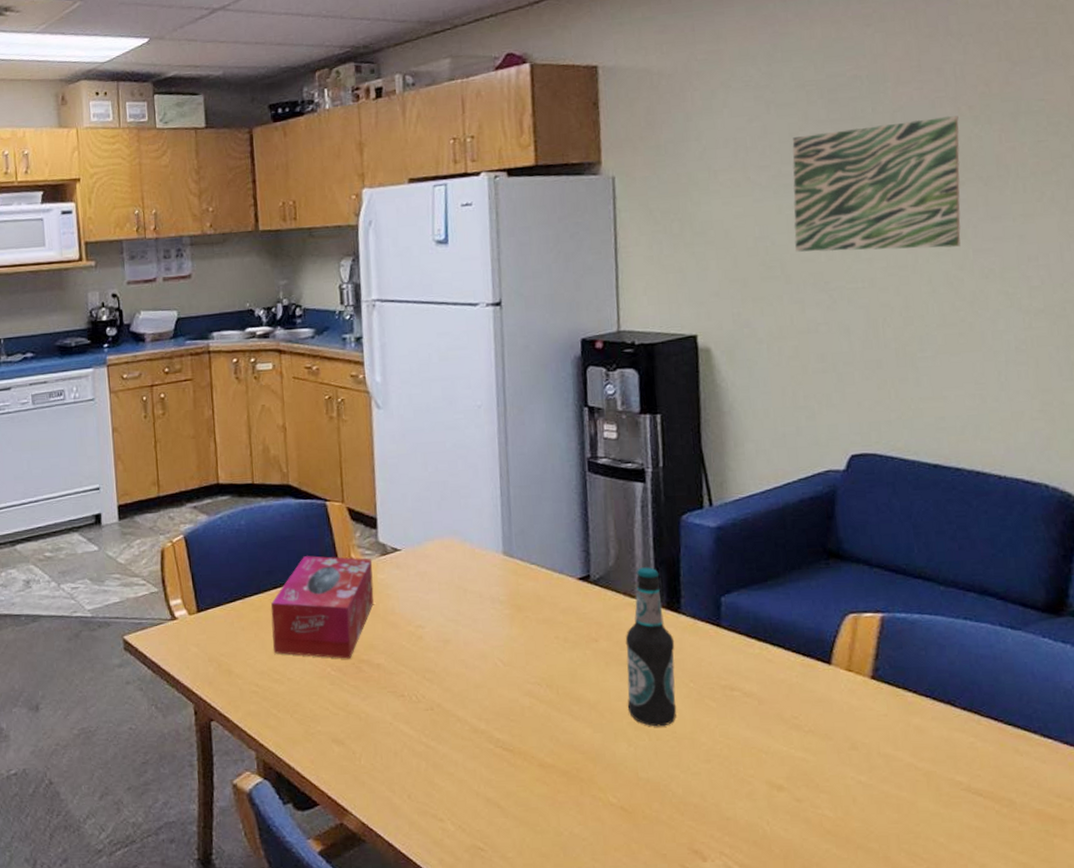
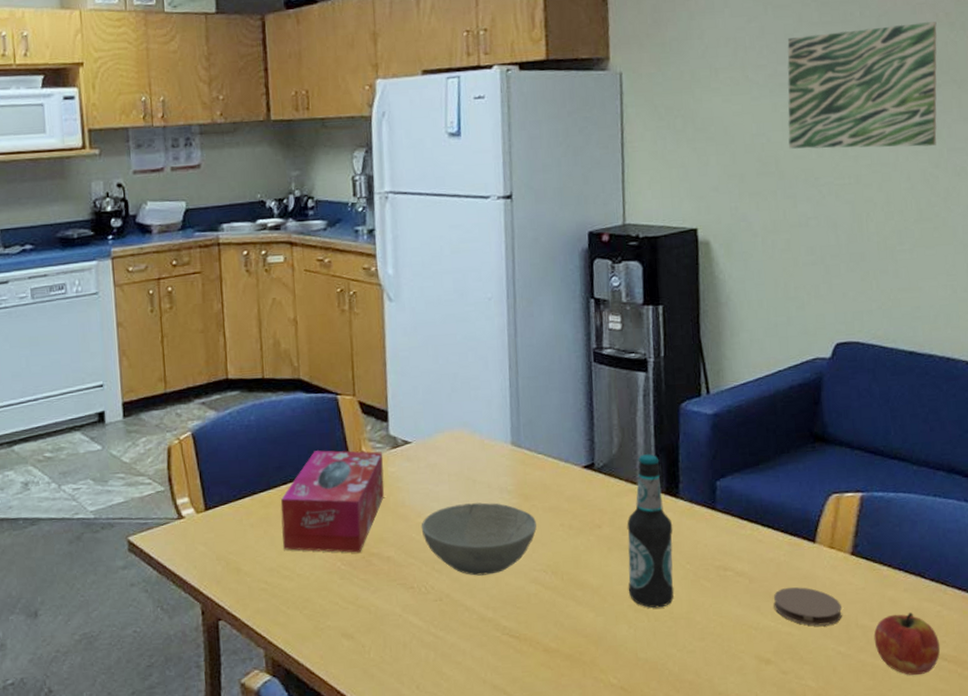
bowl: none [411,612,531,686] -> present [421,502,537,576]
coaster: none [785,711,862,753] -> present [773,587,842,626]
apple: none [898,742,975,810] -> present [874,612,941,675]

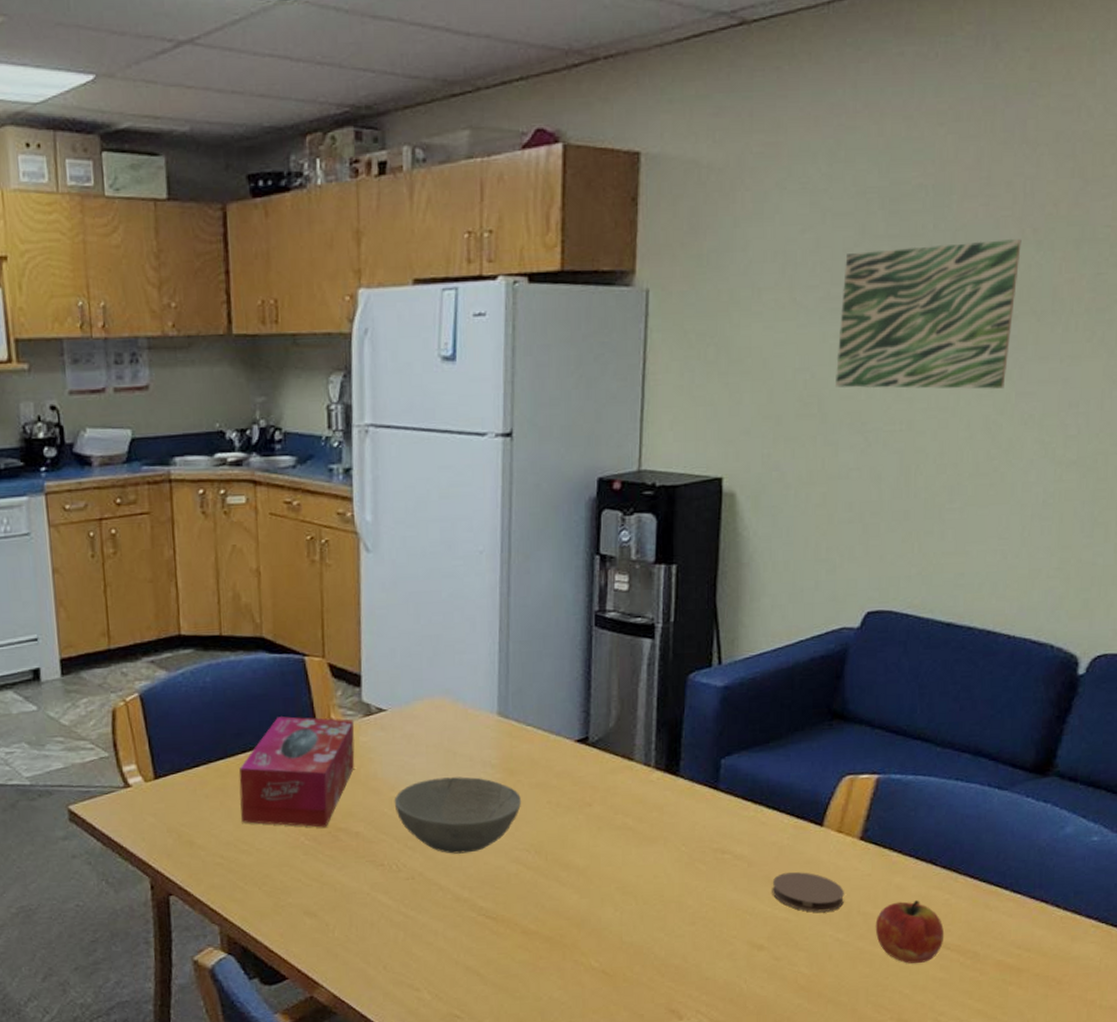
bottle: present [627,454,674,608] -> none [617,728,670,891]

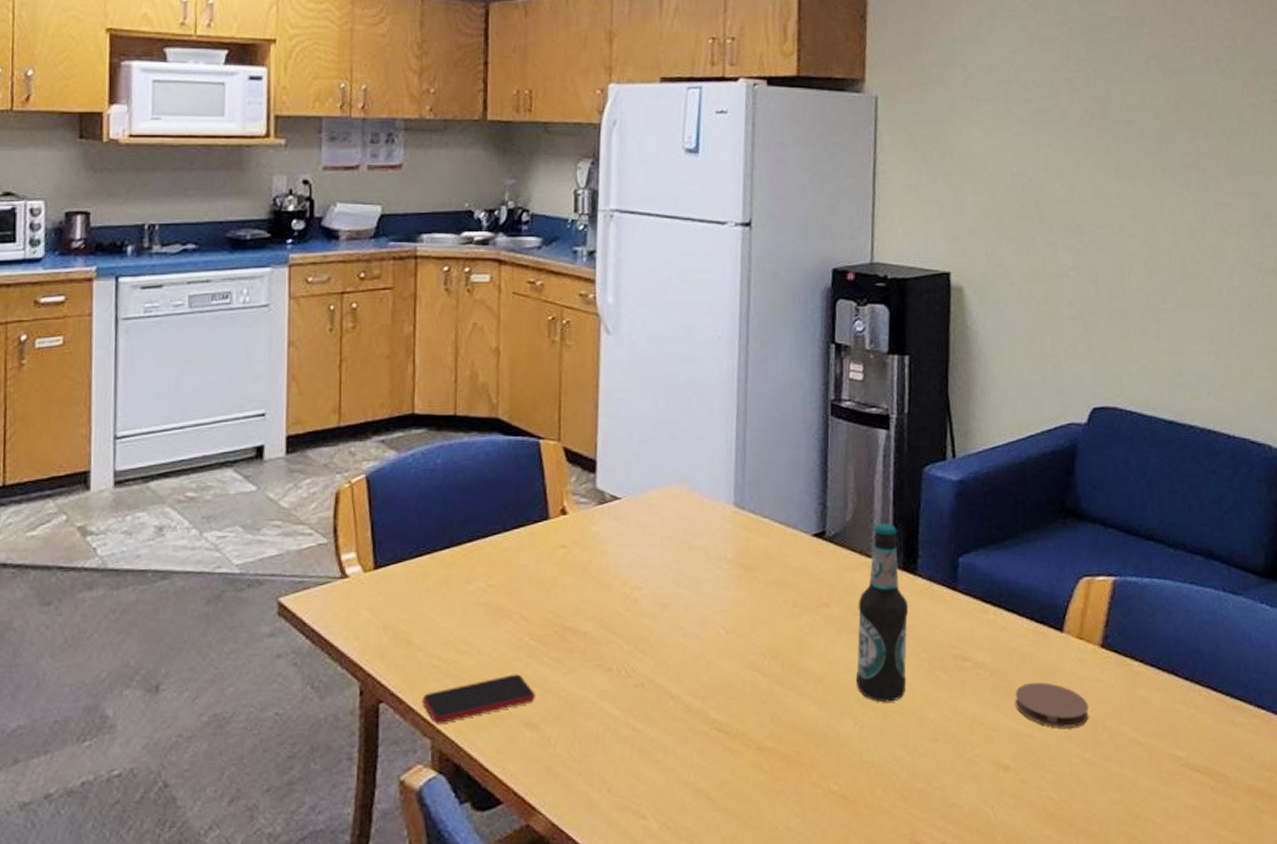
smartphone: none [208,869,313,913] -> present [422,674,535,724]
tissue box: present [239,716,355,828] -> none [464,503,588,626]
bowl: present [394,777,522,854] -> none [625,572,758,658]
bottle: none [617,728,670,891] -> present [855,523,909,703]
wall art: present [836,238,1022,390] -> none [1050,66,1207,199]
apple: present [875,899,945,964] -> none [1122,714,1193,788]

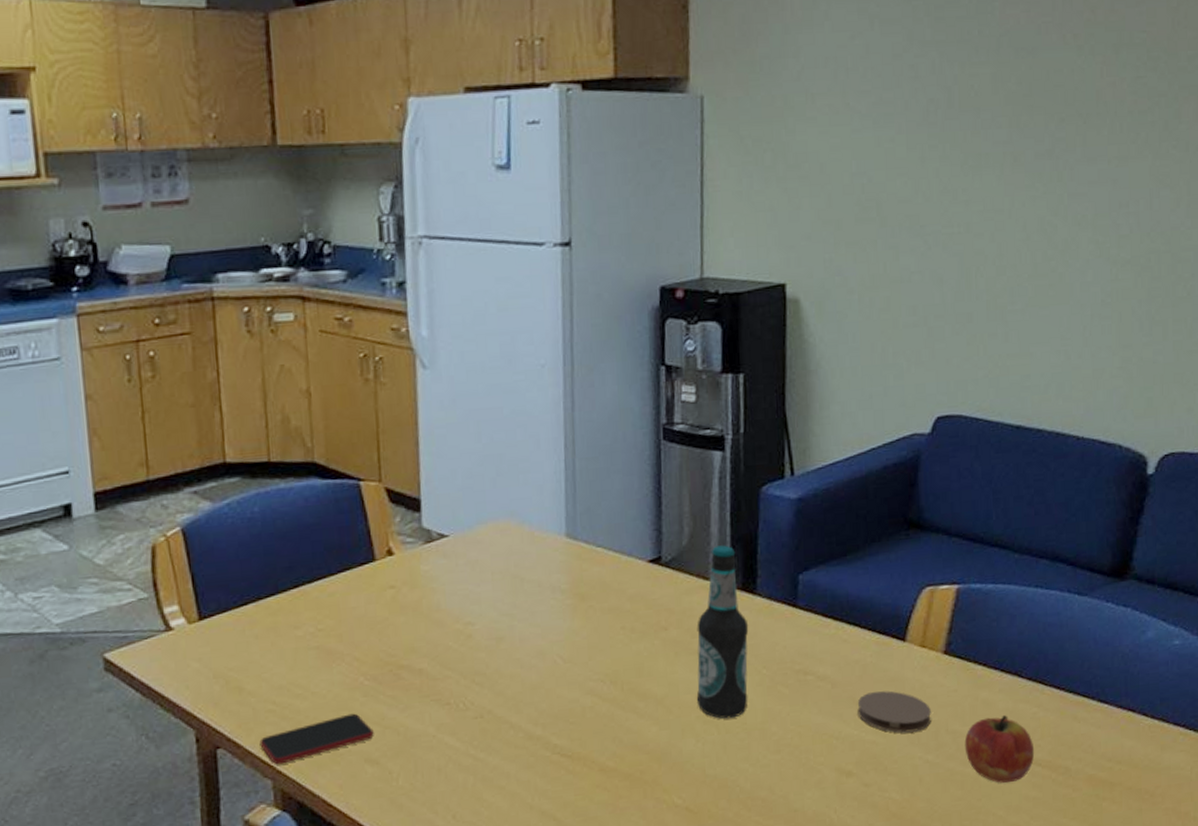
apple: none [1122,714,1193,788] -> present [964,714,1035,783]

